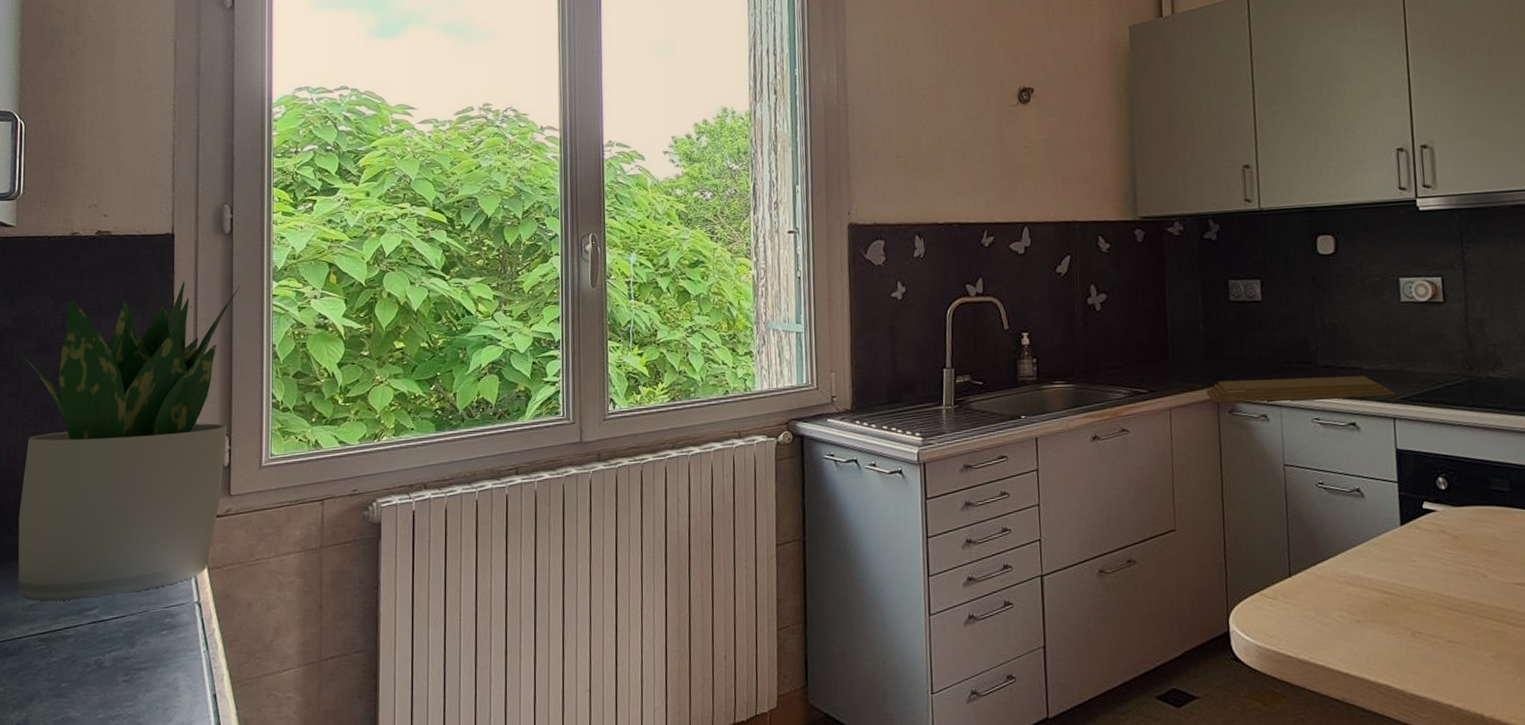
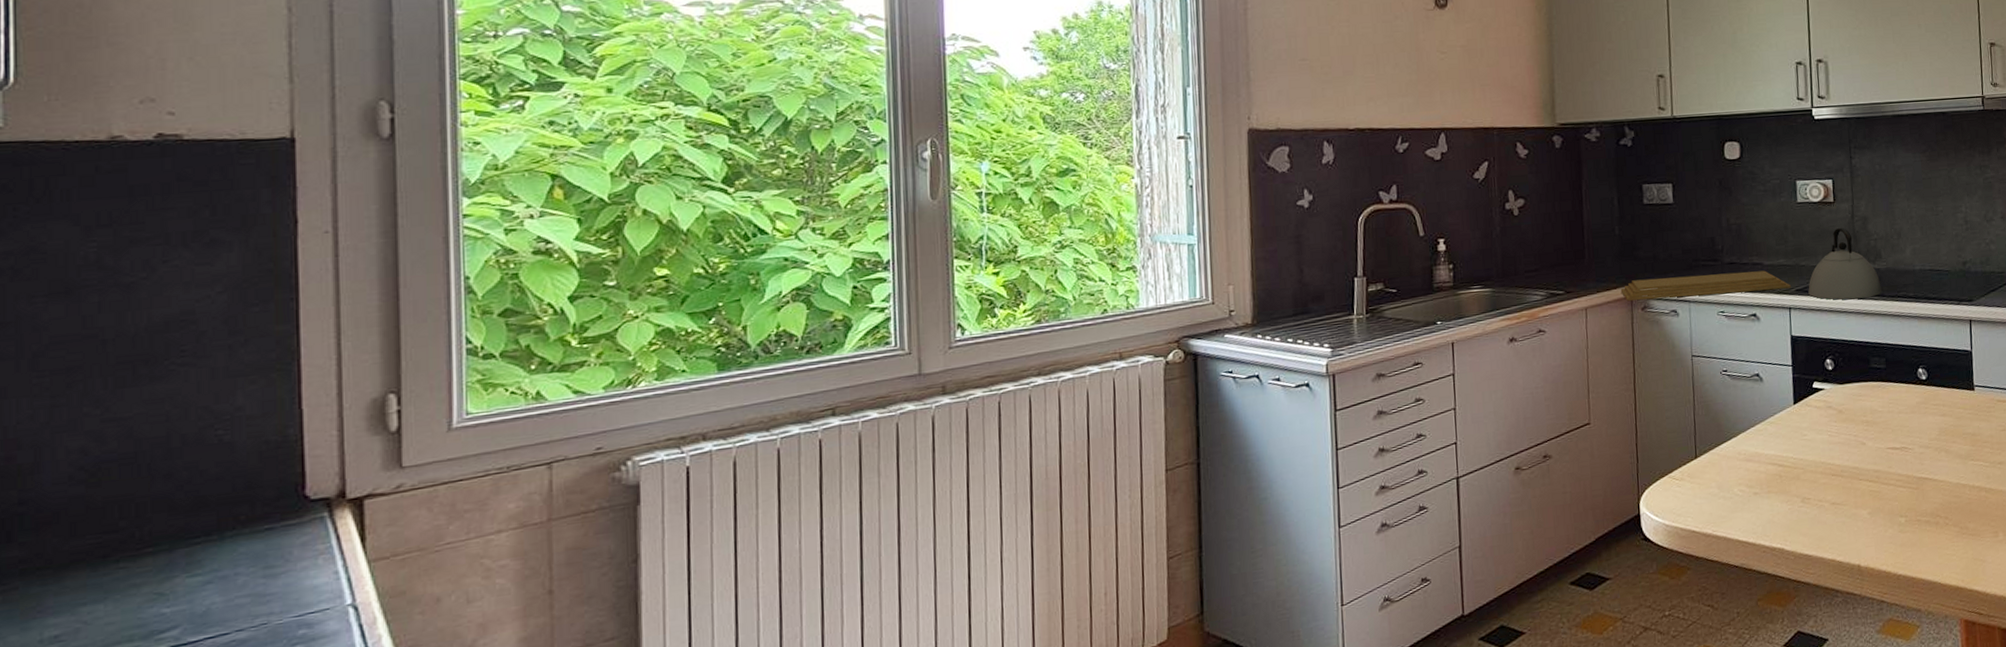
planter: present [18,281,241,601] -> none [25,199,411,629]
kettle: none [1415,330,1504,412] -> present [1808,227,1882,300]

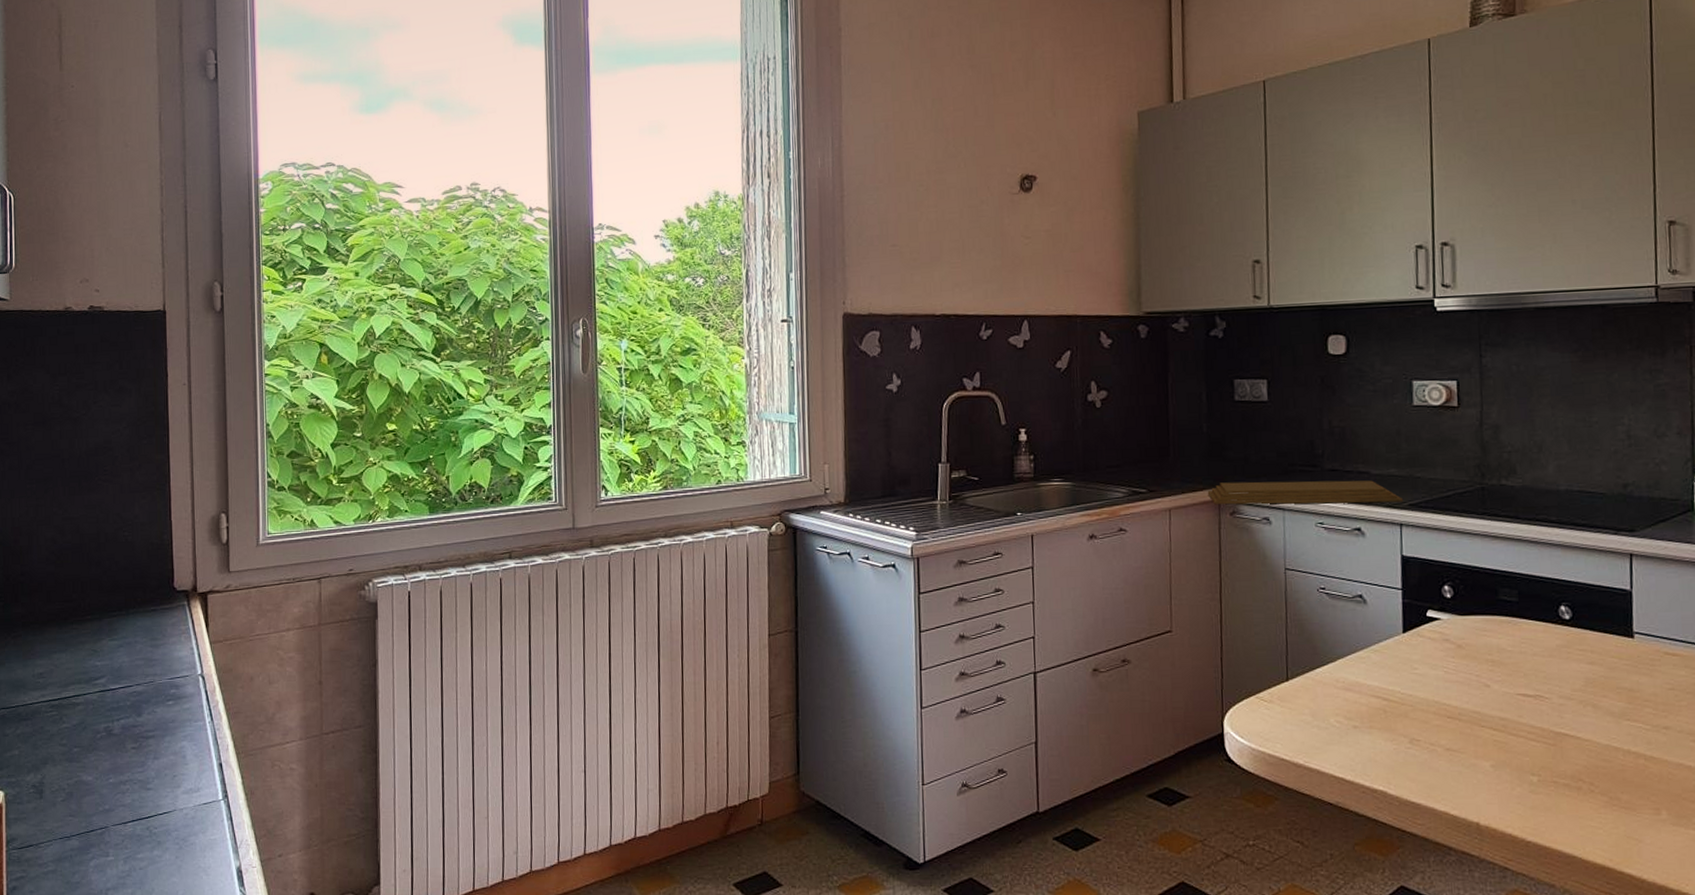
kettle: present [1808,227,1882,300] -> none [1424,436,1516,520]

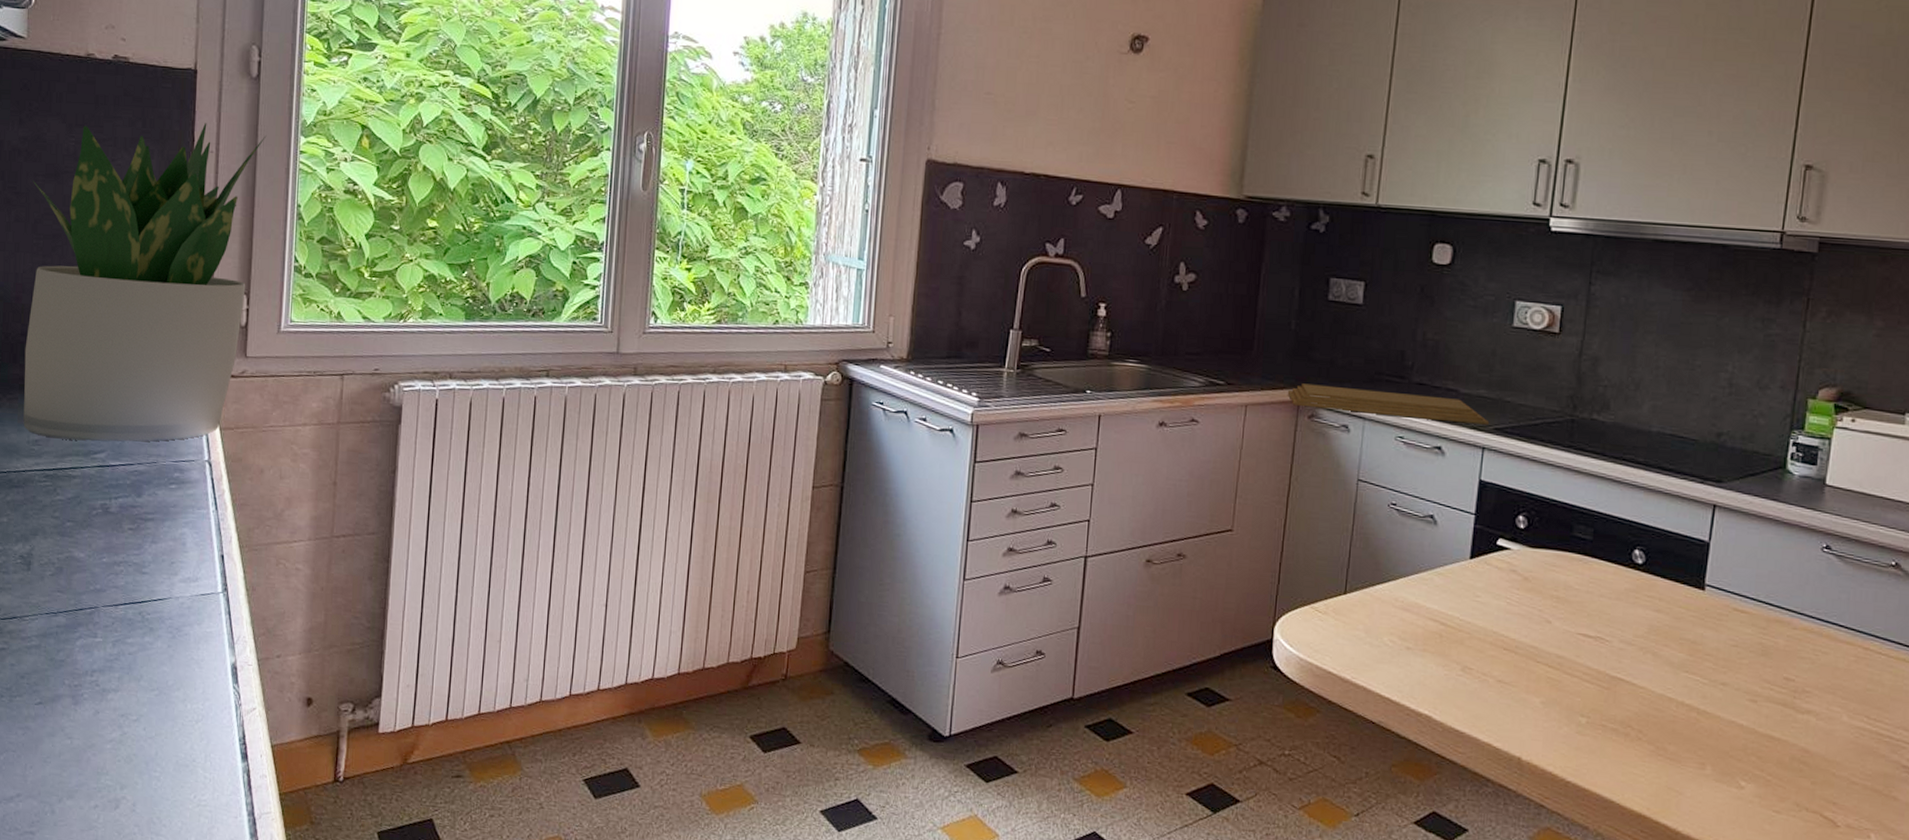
planter: none [22,358,234,670] -> present [23,123,267,442]

